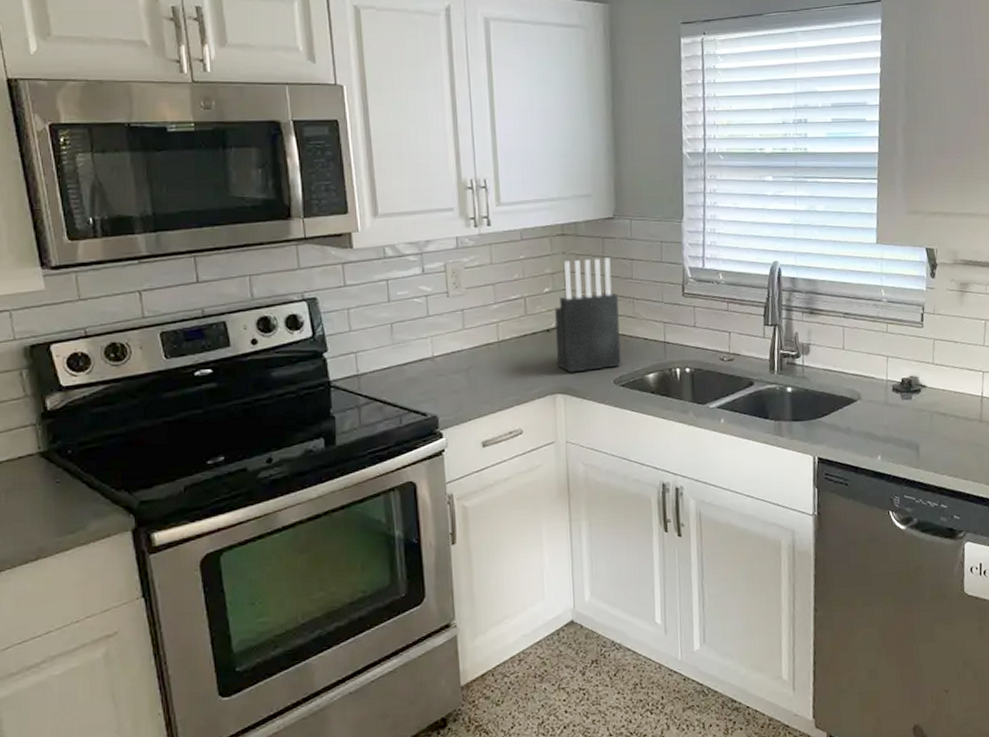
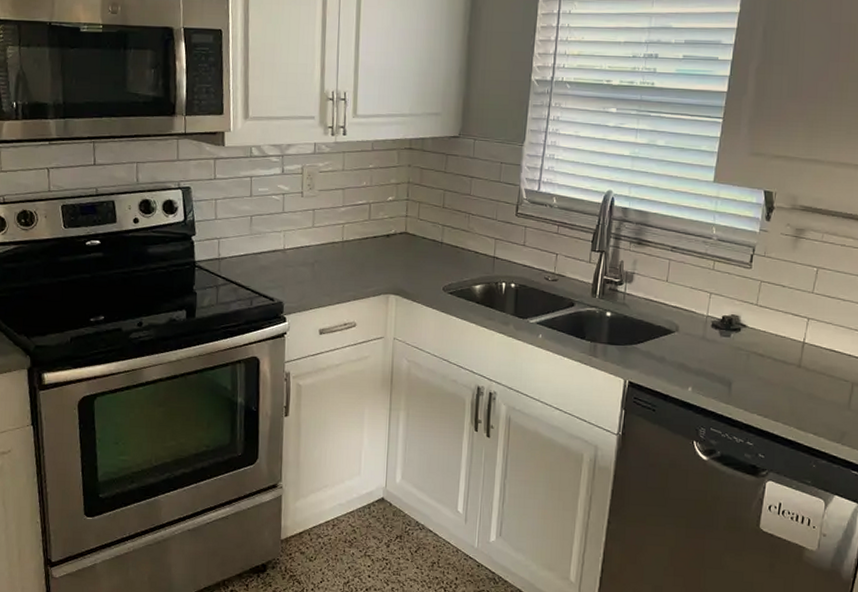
knife block: present [555,258,621,373] -> none [394,173,456,277]

